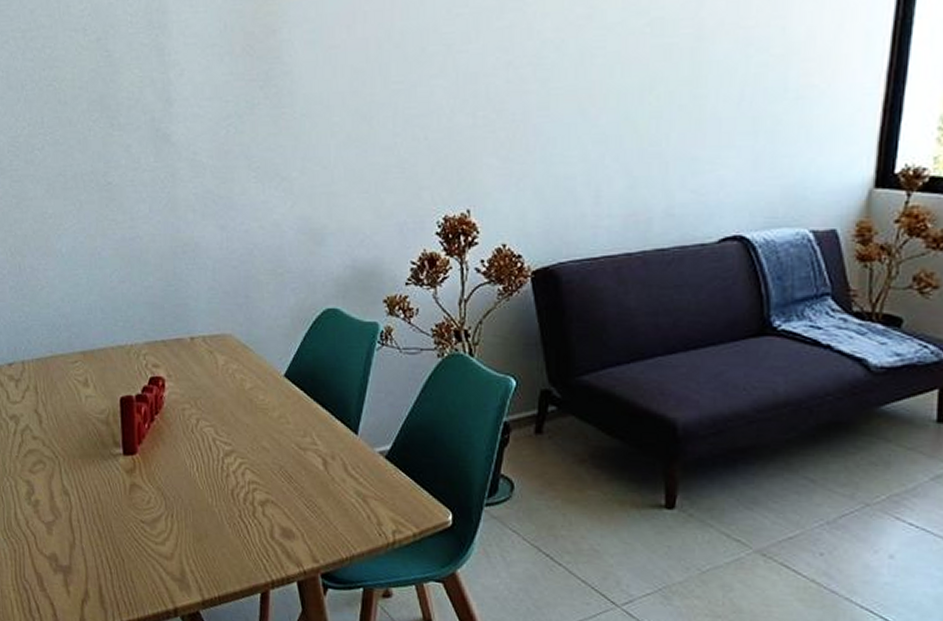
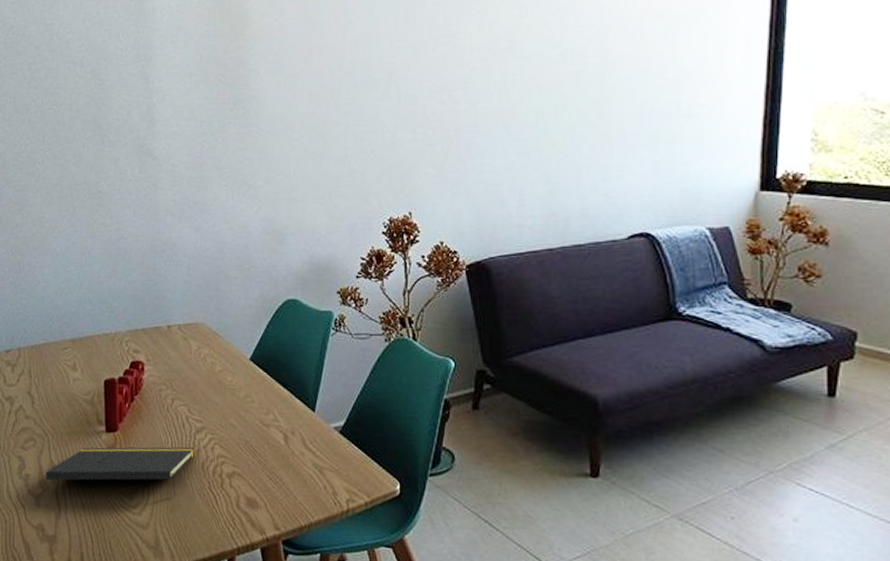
notepad: none [57,471,223,524] -> present [46,446,194,495]

